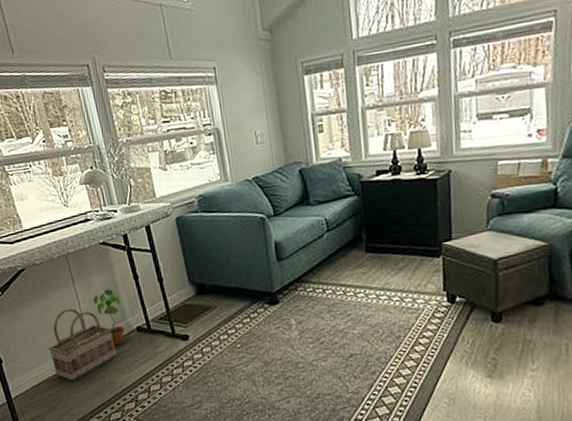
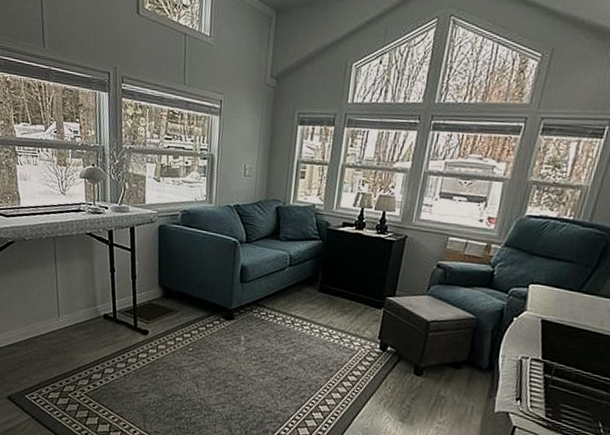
basket: present [48,307,117,382] -> none [20,284,82,351]
potted plant: present [93,289,125,345] -> none [69,275,94,327]

